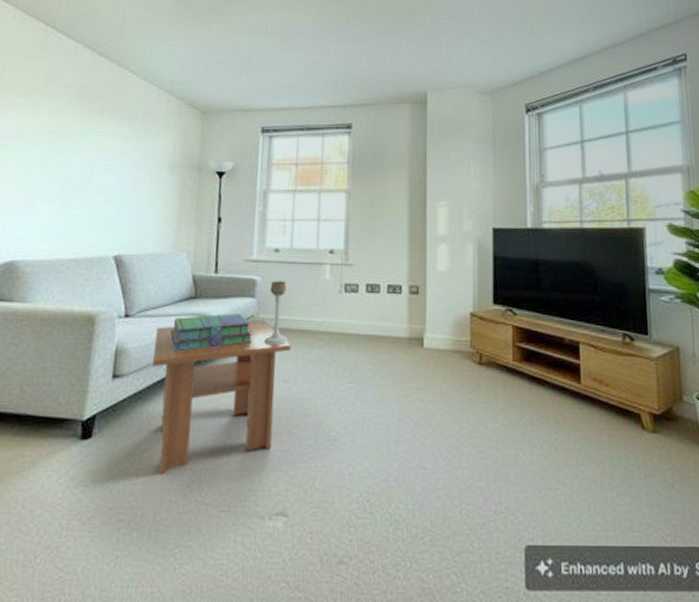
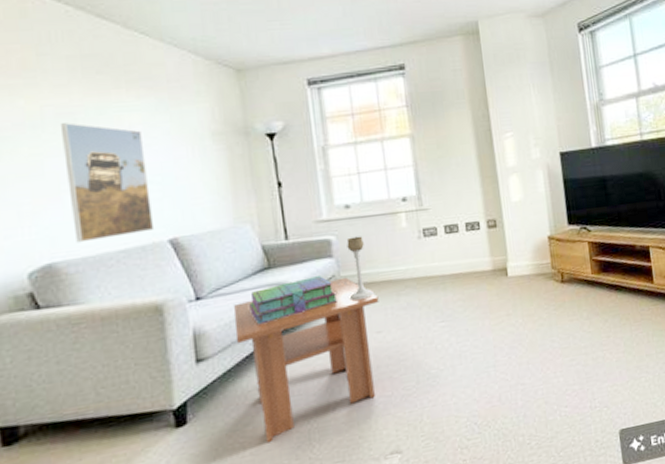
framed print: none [37,140,112,247] -> present [60,123,155,243]

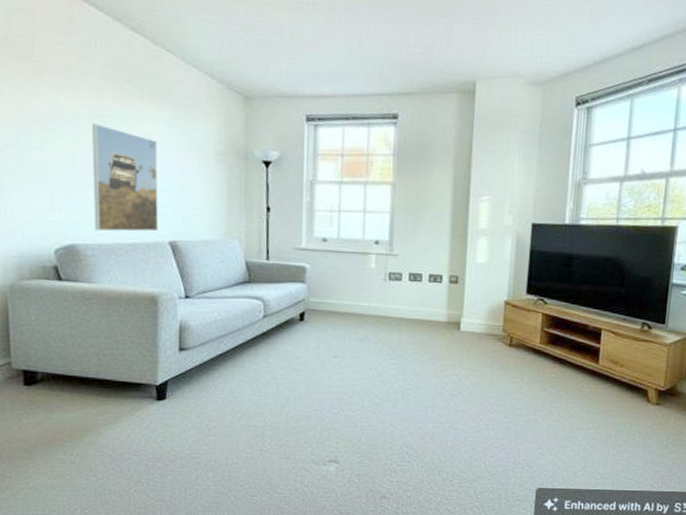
coffee table: present [233,277,379,444] -> none [213,302,340,430]
stack of books: present [249,276,338,325] -> none [228,297,304,330]
candle holder: present [346,236,375,302] -> none [314,268,337,326]

